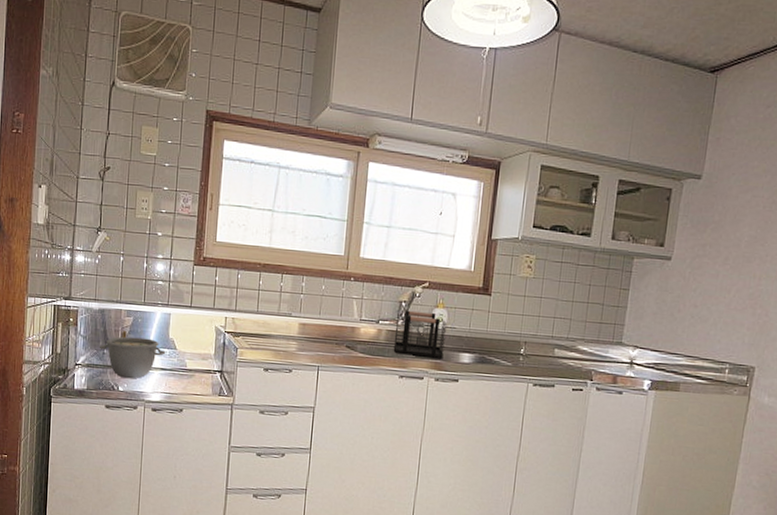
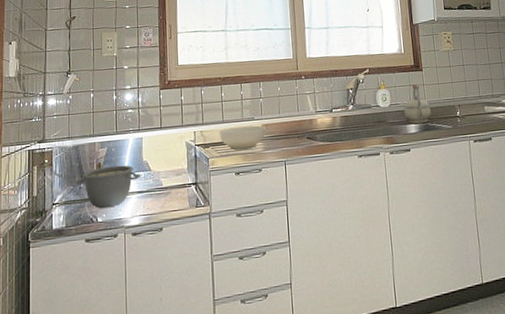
bowl: none [252,320,303,346] -> present [219,125,266,150]
dish rack: present [393,310,447,360] -> none [347,95,393,137]
kettle: none [459,309,492,354] -> present [403,84,432,124]

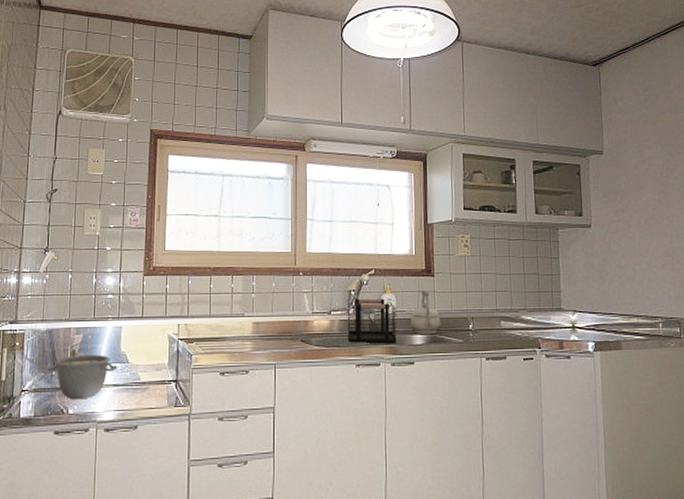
bowl: present [219,125,266,150] -> none [205,323,256,348]
dish rack: none [347,95,393,137] -> present [347,298,398,344]

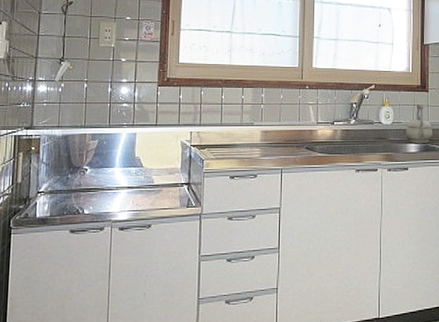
cooking pot: present [47,348,118,400] -> none [62,153,132,201]
dish rack: present [347,298,398,344] -> none [348,110,394,152]

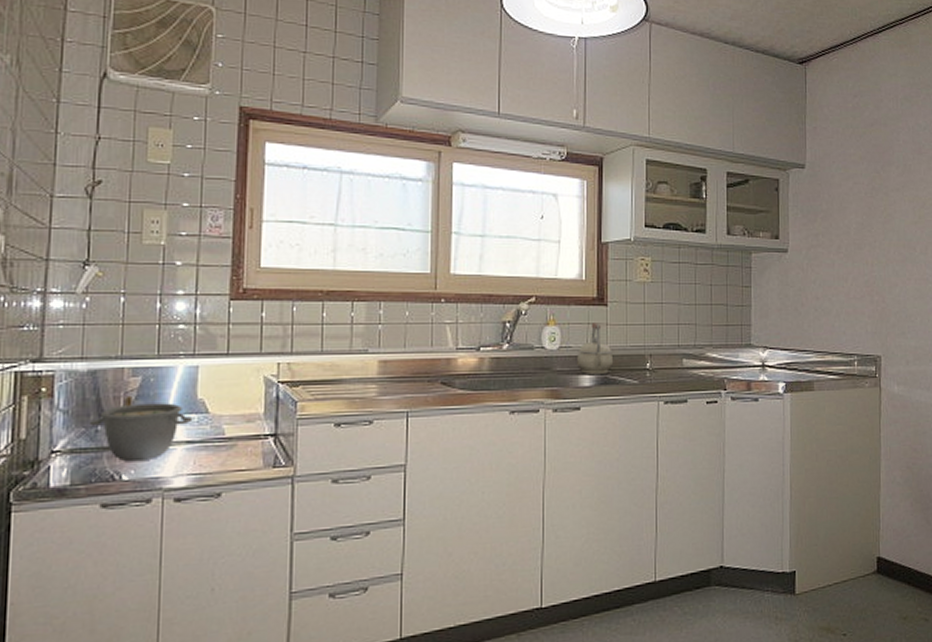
cooking pot: none [62,153,132,201] -> present [88,395,193,462]

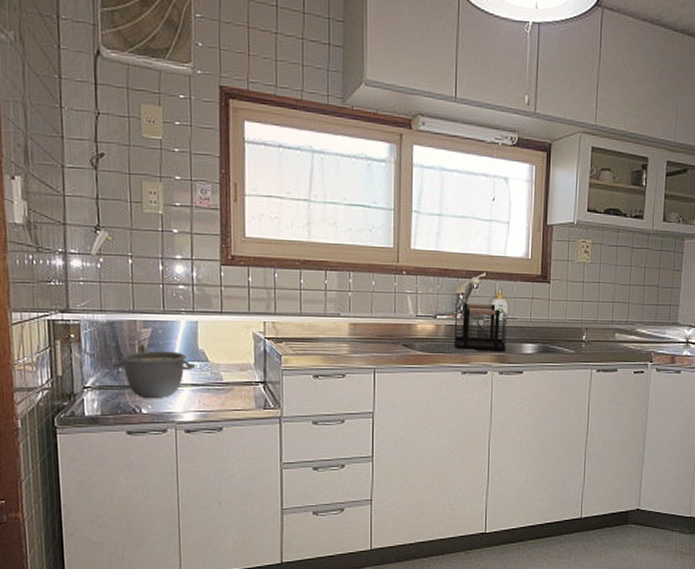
dish rack: none [500,331,562,386] -> present [453,303,508,352]
kettle: present [577,323,614,374] -> none [521,298,554,343]

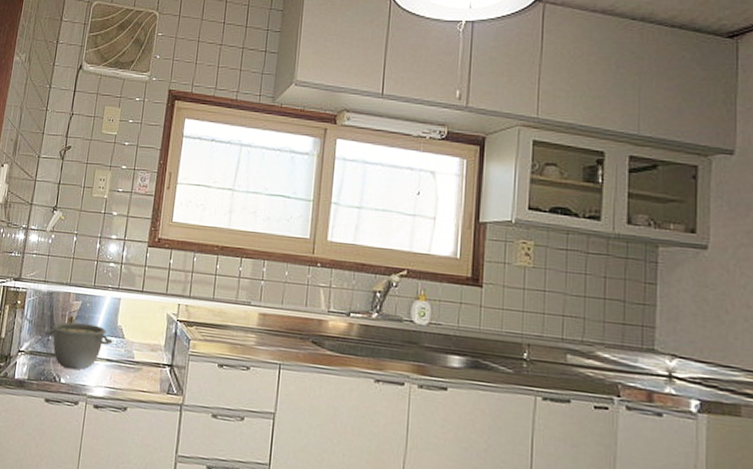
dish rack: present [453,303,508,352] -> none [367,301,431,362]

